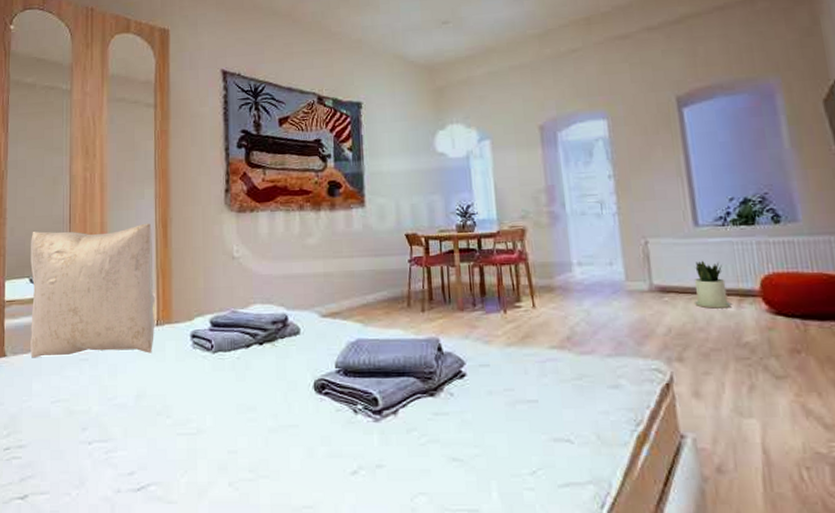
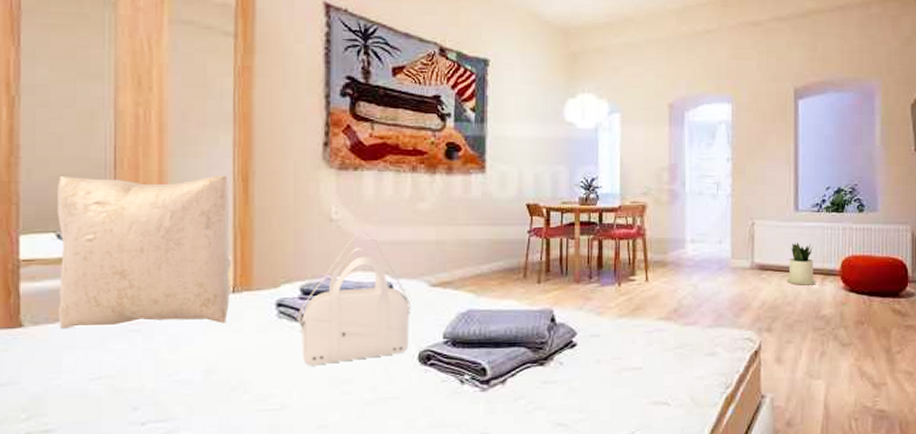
handbag: none [207,267,305,393] -> present [296,231,411,366]

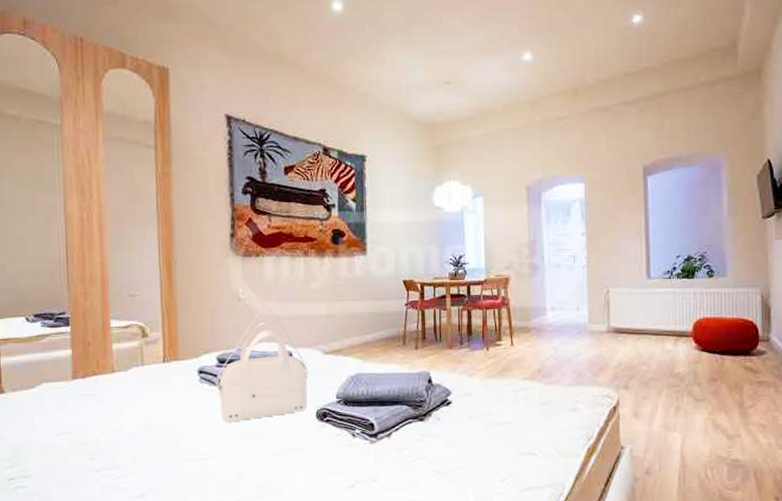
pillow: present [57,175,231,329] -> none [24,264,161,394]
planter: present [787,242,816,285] -> none [642,307,669,346]

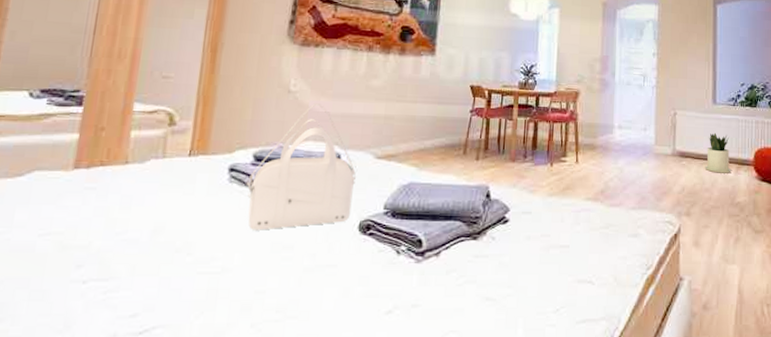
planter: none [642,307,669,346] -> present [705,132,732,173]

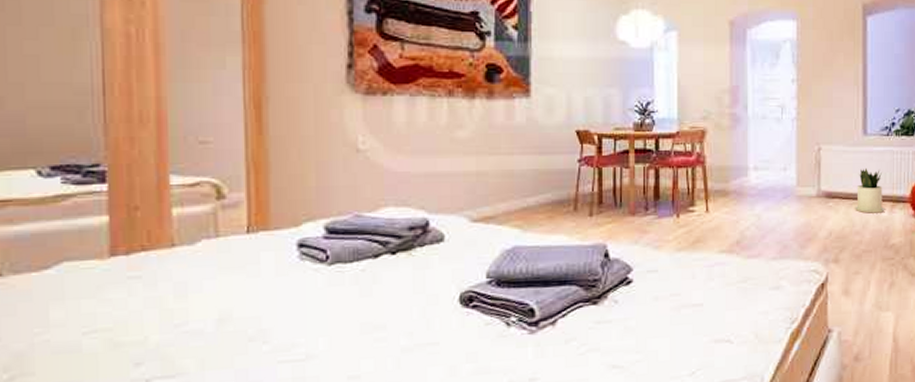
handbag: present [246,103,356,231] -> none [320,162,450,312]

